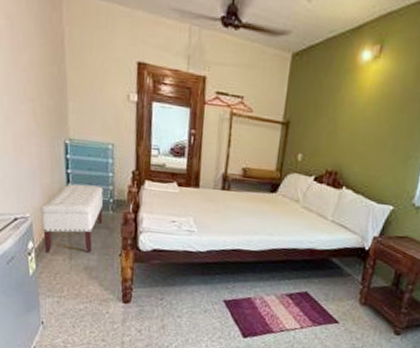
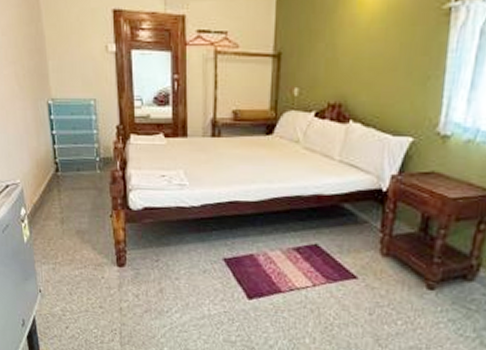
bench: present [39,184,104,253] -> none [29,144,91,219]

